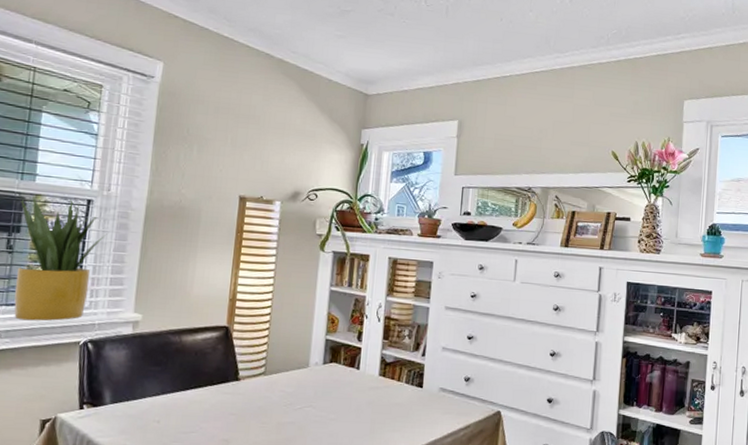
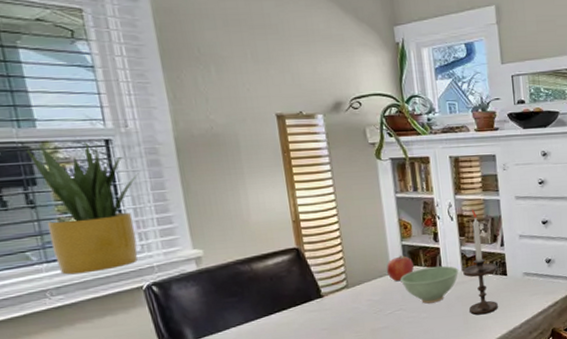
fruit: none [305,349,333,375] -> present [386,255,414,281]
bowl: none [317,366,376,405] -> present [400,265,459,304]
candlestick: none [378,313,415,426] -> present [463,209,498,315]

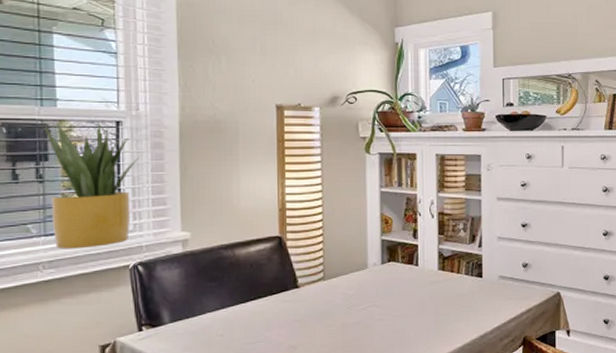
fruit: present [386,255,414,281] -> none [363,250,391,276]
bowl: present [400,265,459,304] -> none [376,263,435,301]
candlestick: present [463,209,498,315] -> none [439,207,474,317]

